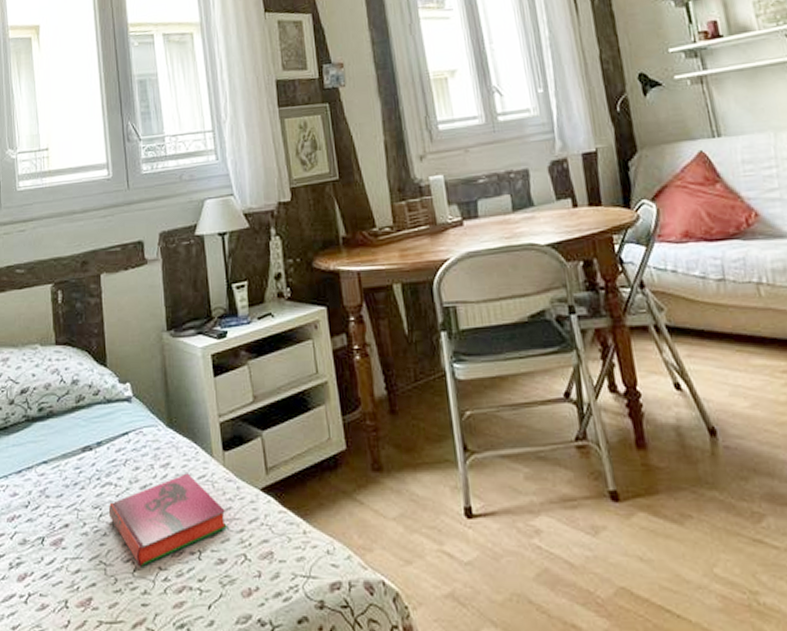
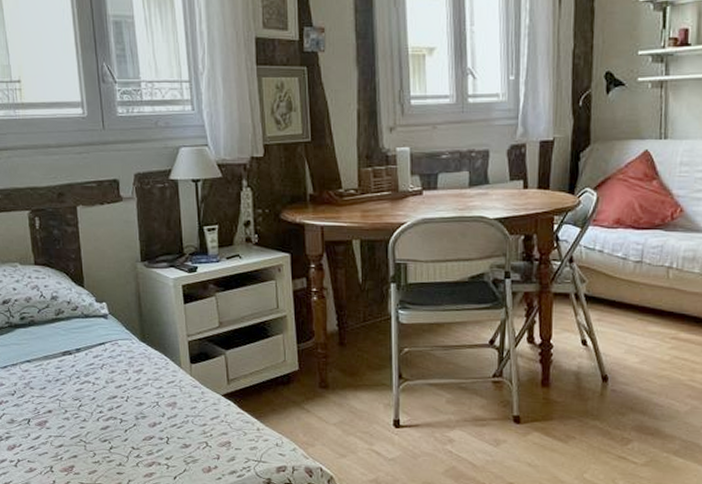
hardback book: present [108,473,227,567] -> none [87,378,192,446]

